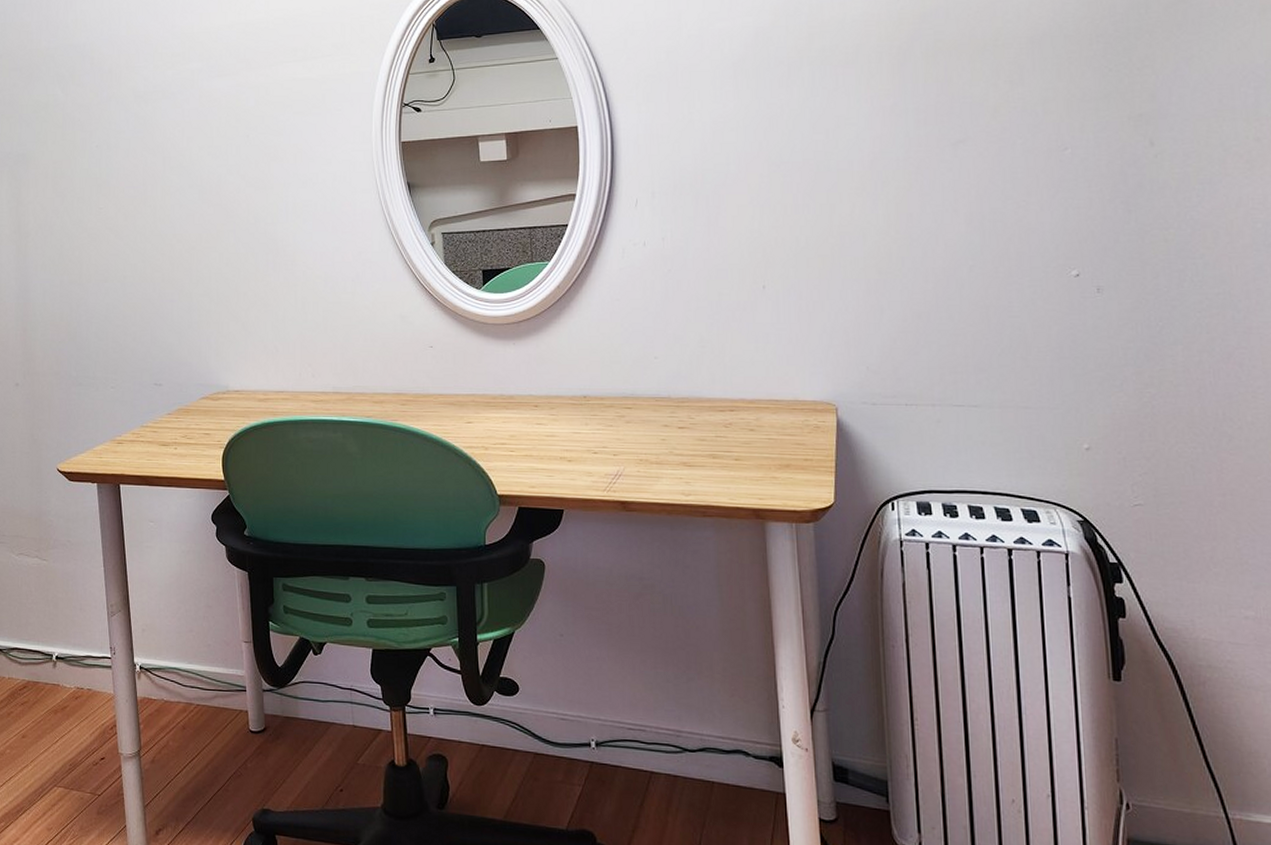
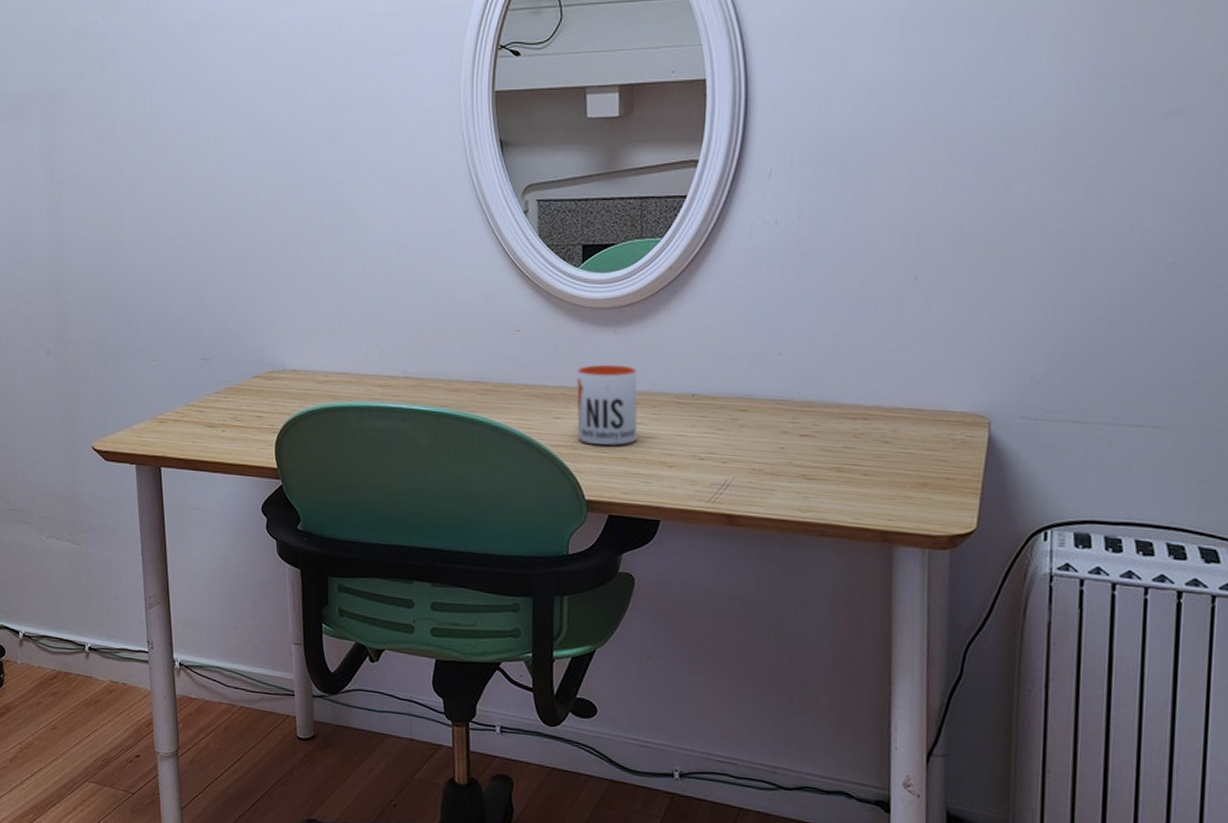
mug: none [484,373,539,444] -> present [577,364,638,445]

